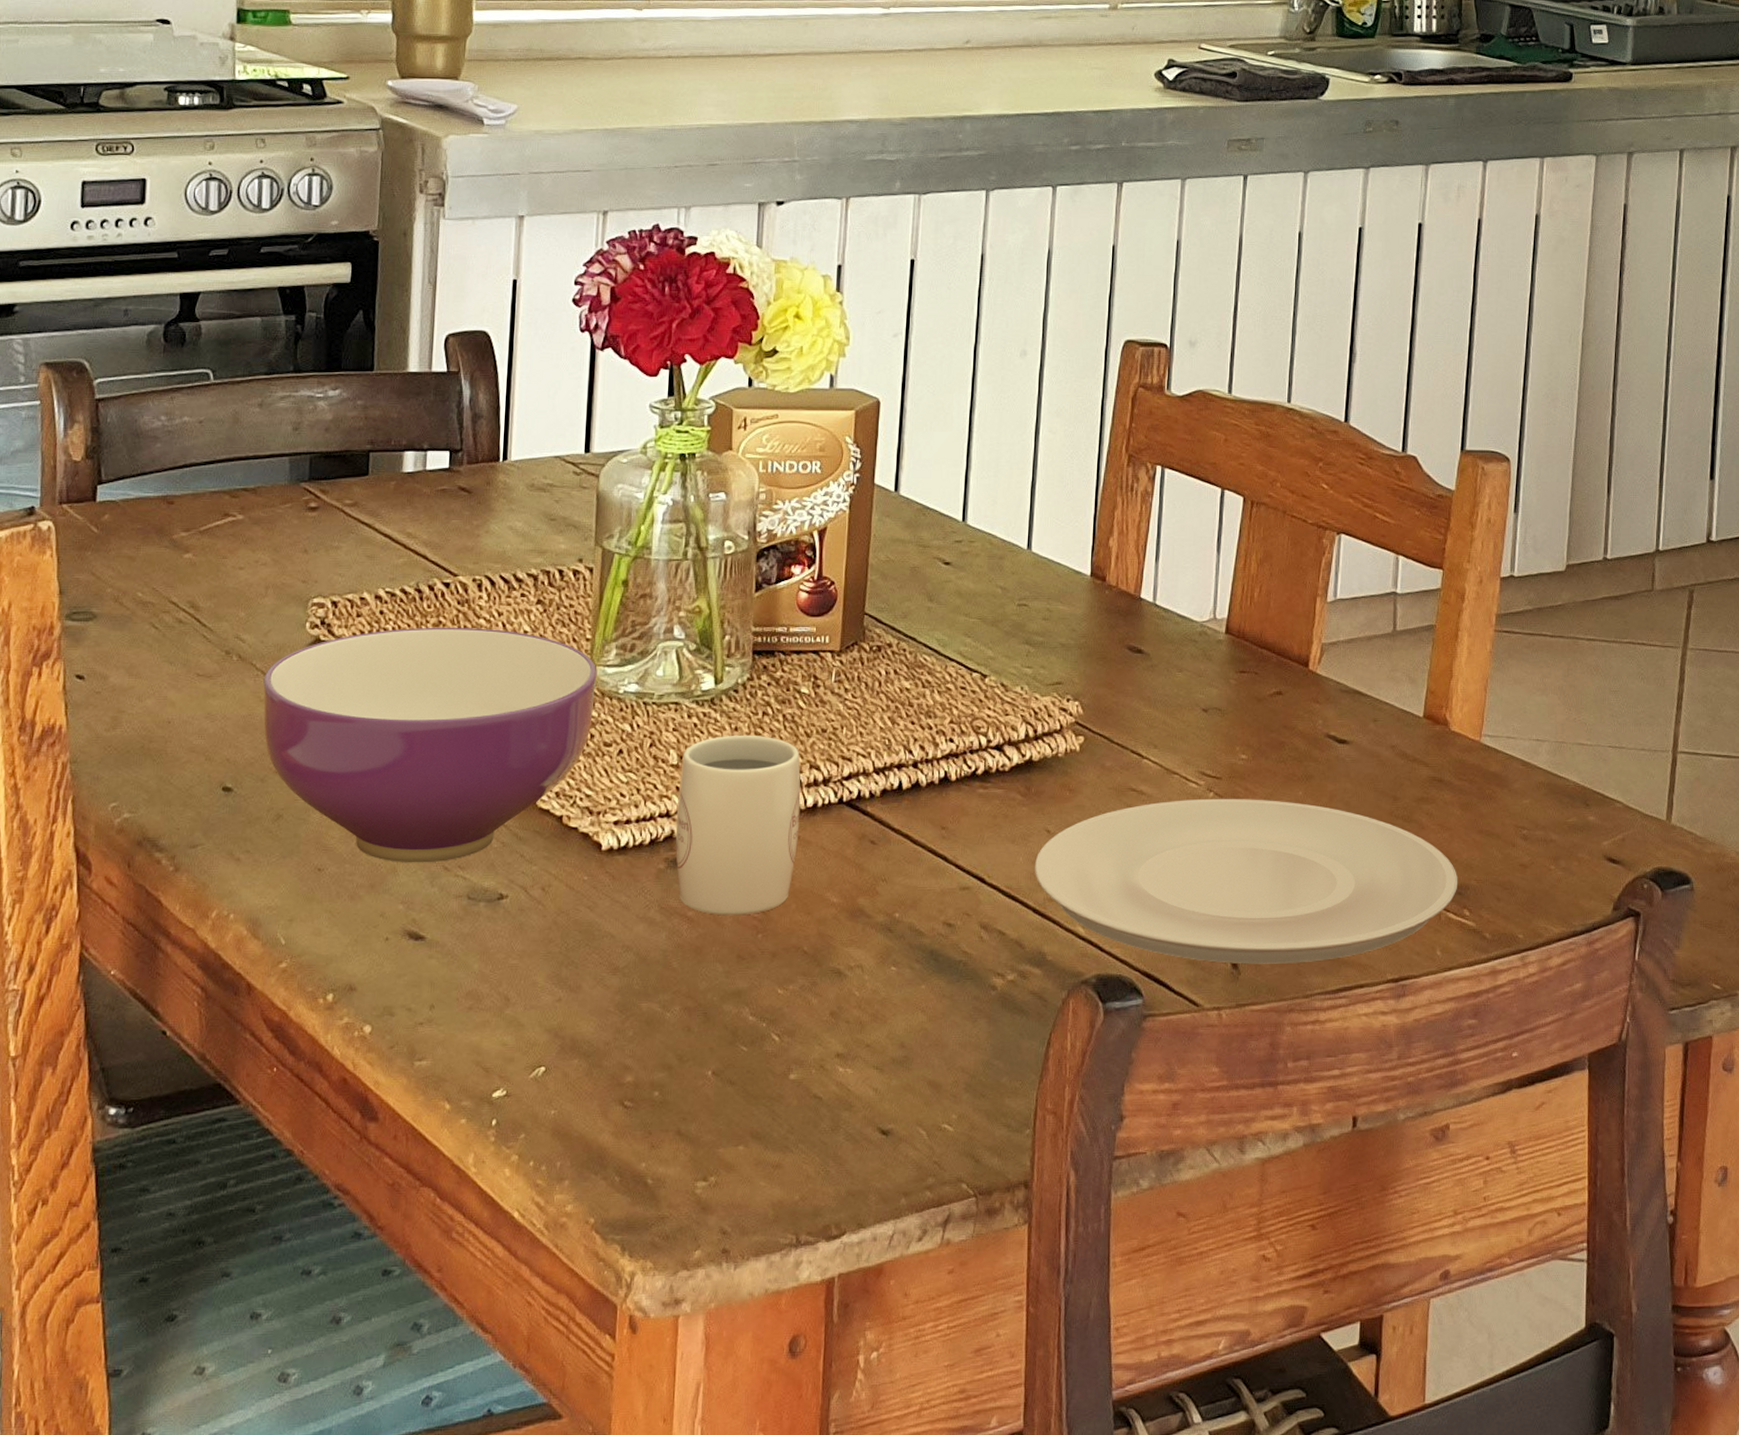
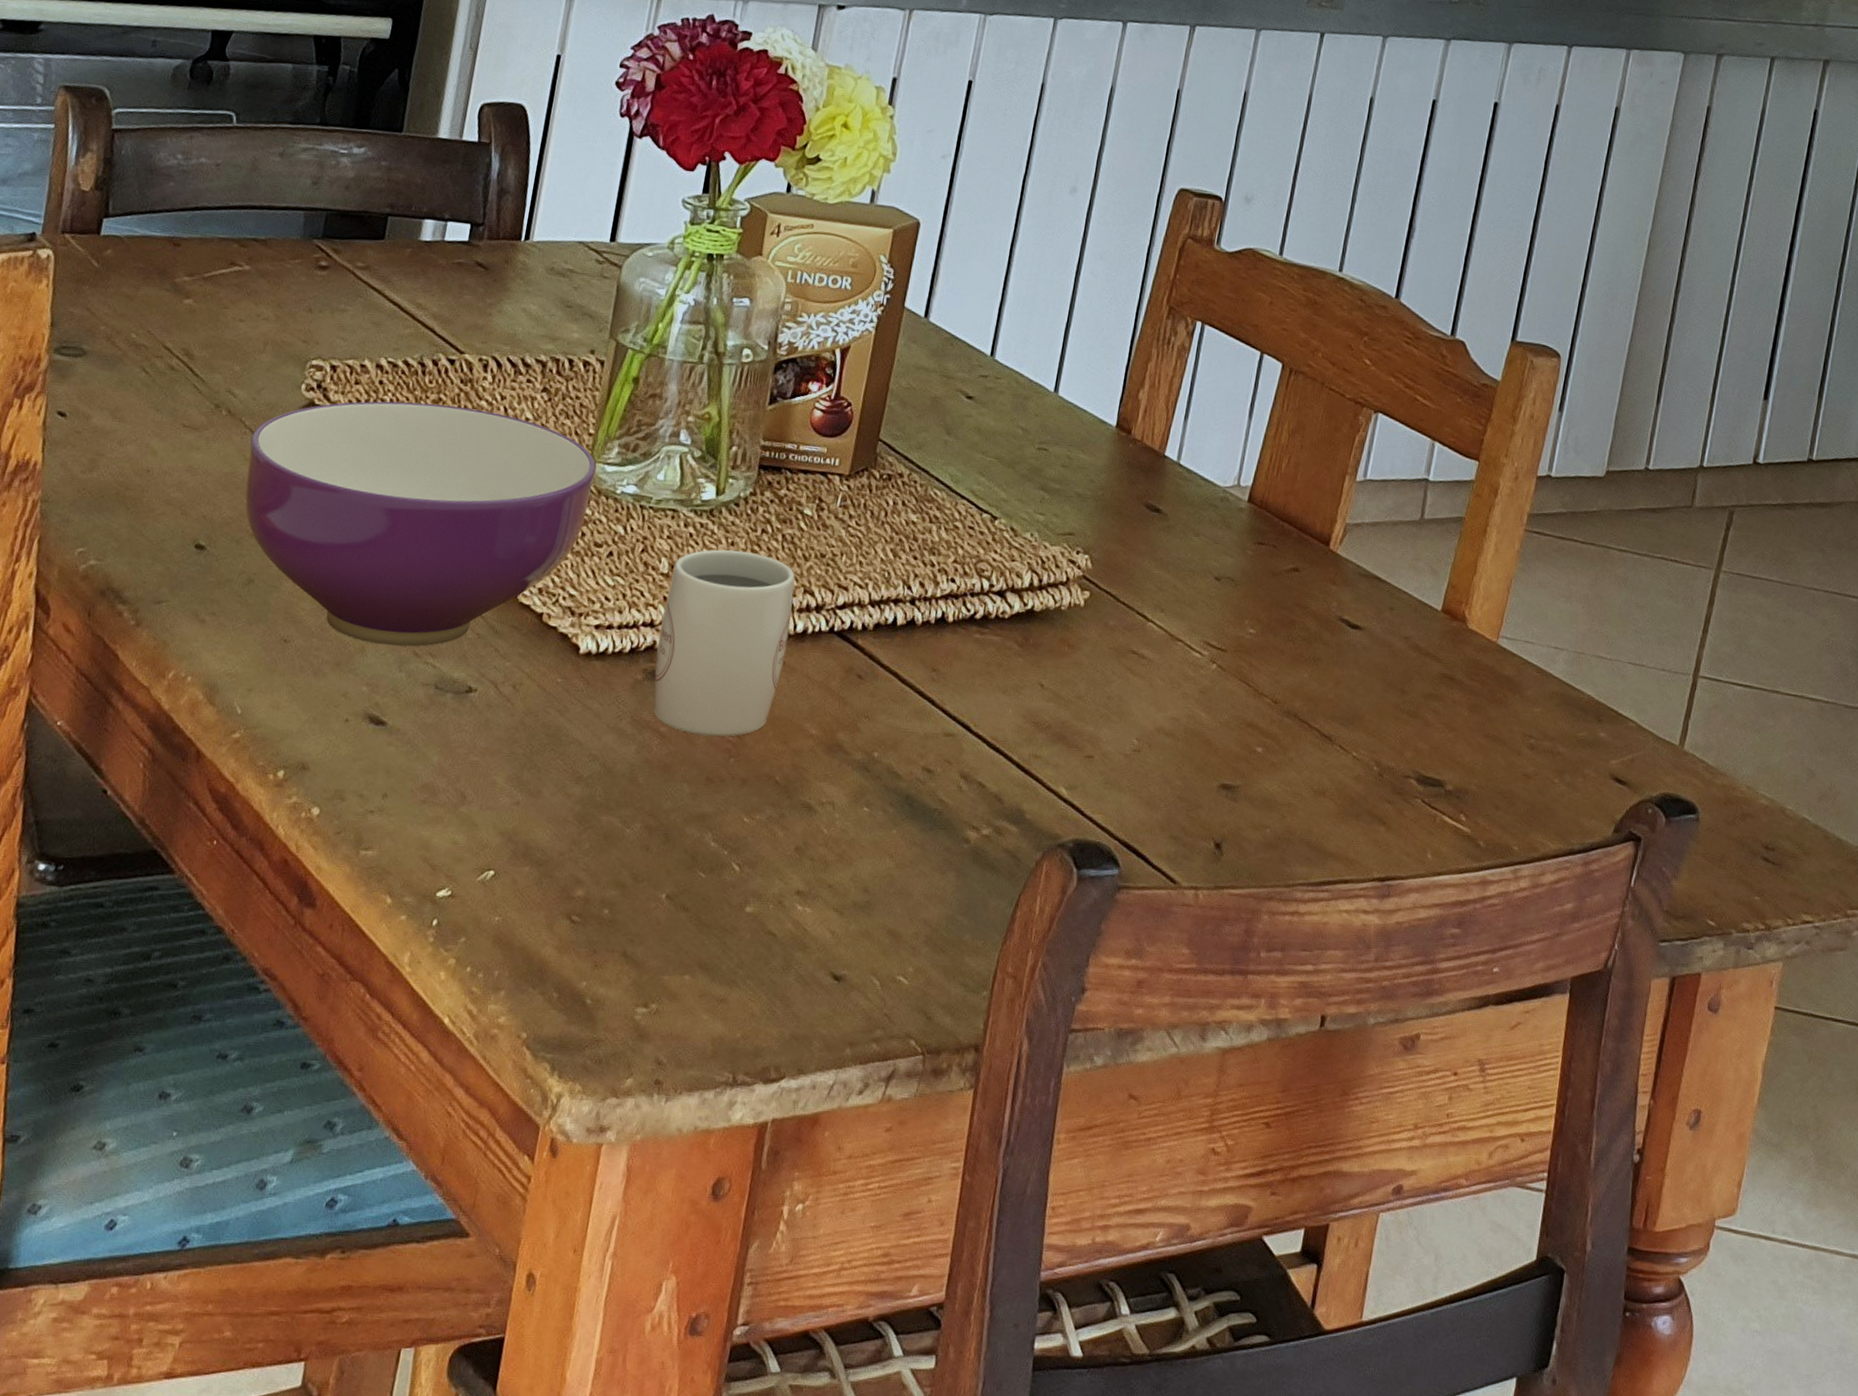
plate: present [1034,798,1458,964] -> none [1022,668,1458,851]

